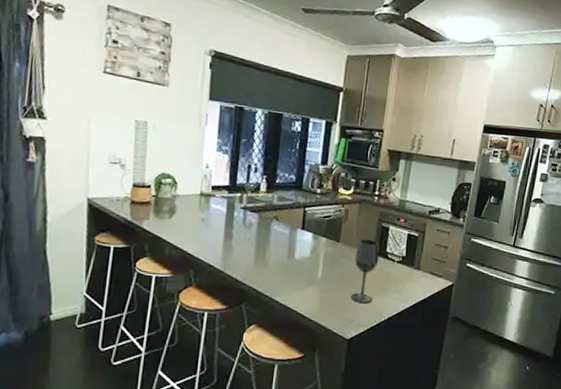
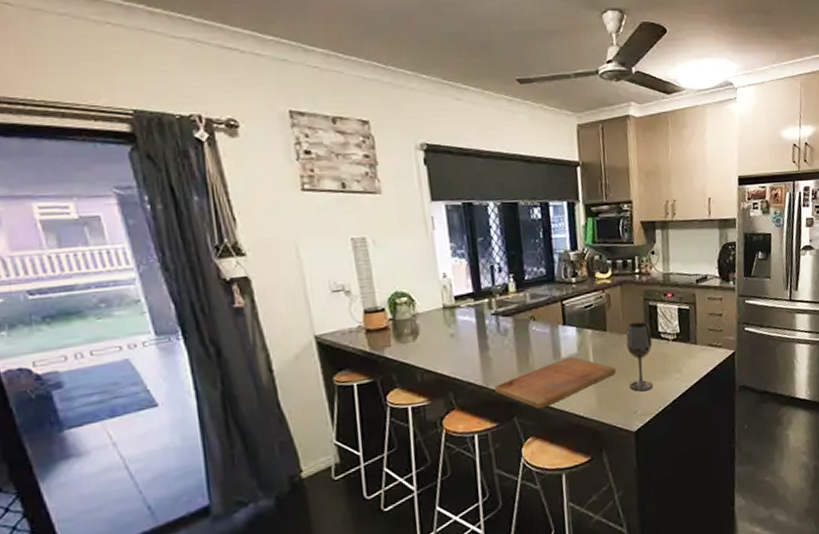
cutting board: none [231,259,341,301] -> present [495,357,616,409]

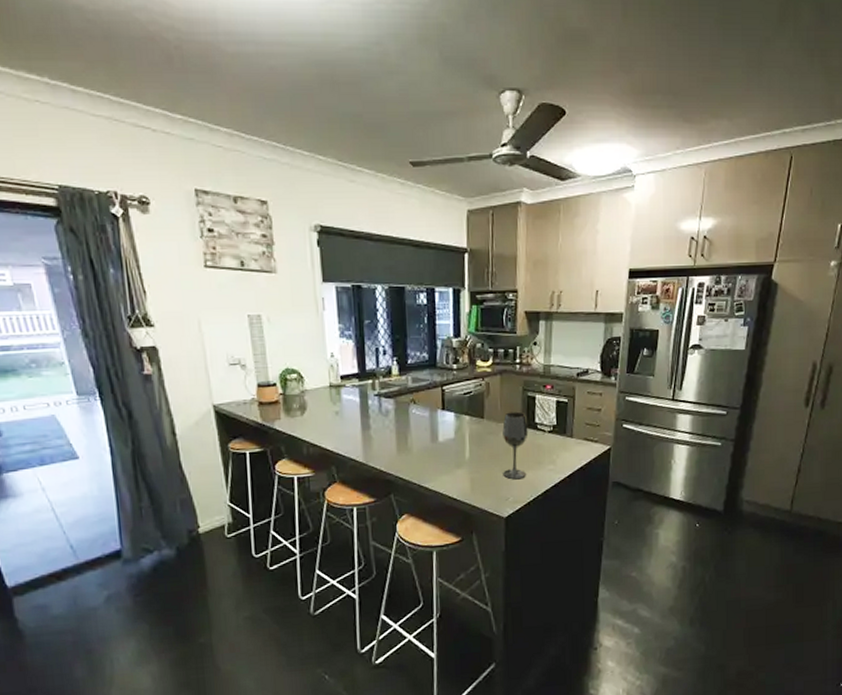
cutting board: present [495,357,616,409] -> none [375,441,490,489]

